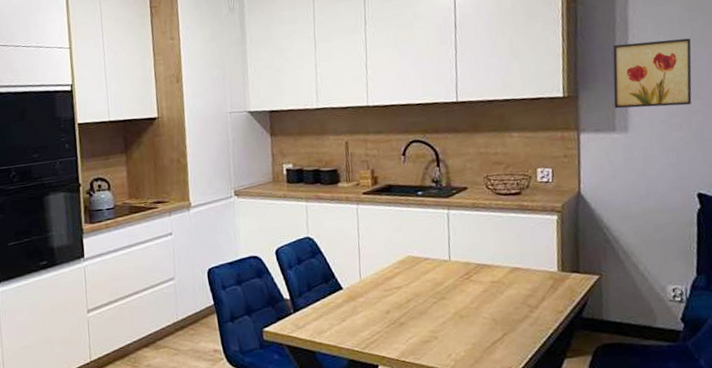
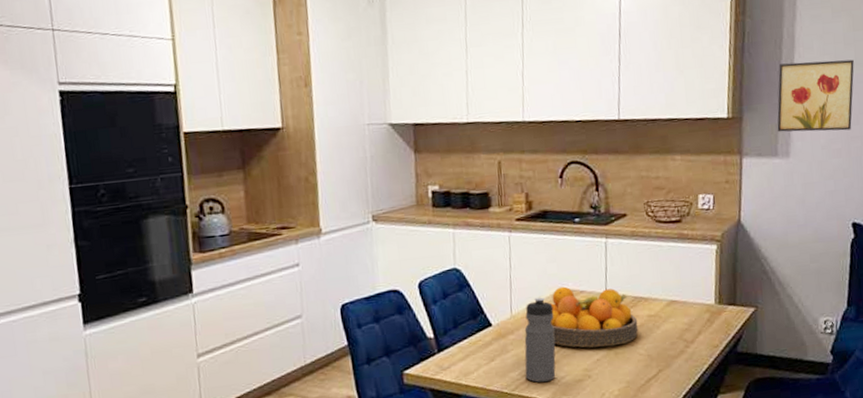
water bottle: none [373,263,404,343] -> present [524,297,556,383]
fruit bowl: none [396,254,482,311] -> present [550,286,639,348]

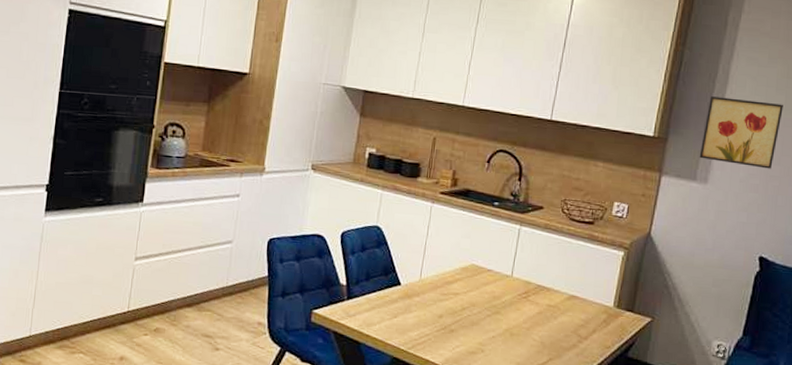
water bottle: present [524,297,556,383] -> none [423,267,460,348]
fruit bowl: present [550,286,639,348] -> none [455,262,537,327]

